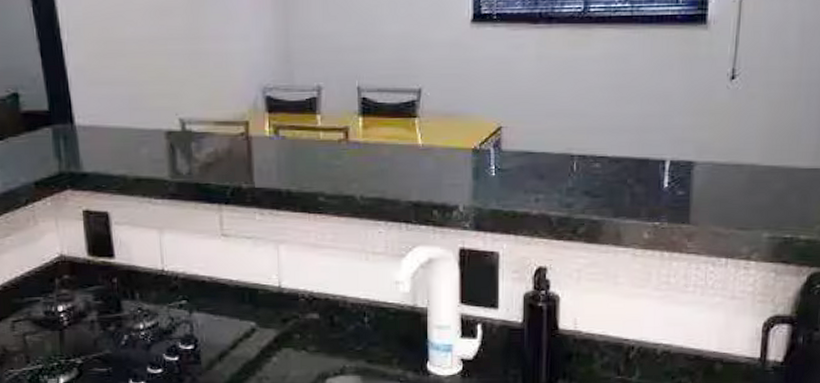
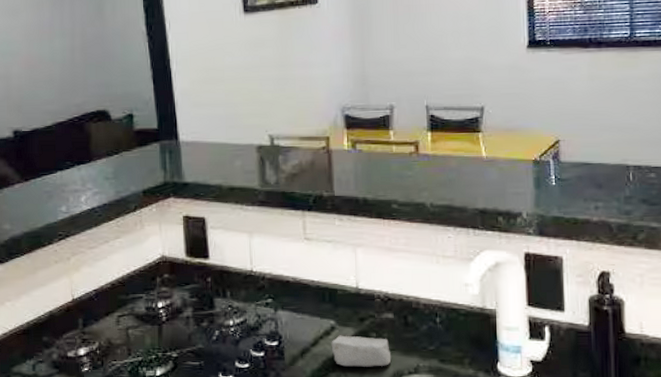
soap bar: none [251,337,316,370] -> present [331,335,392,367]

